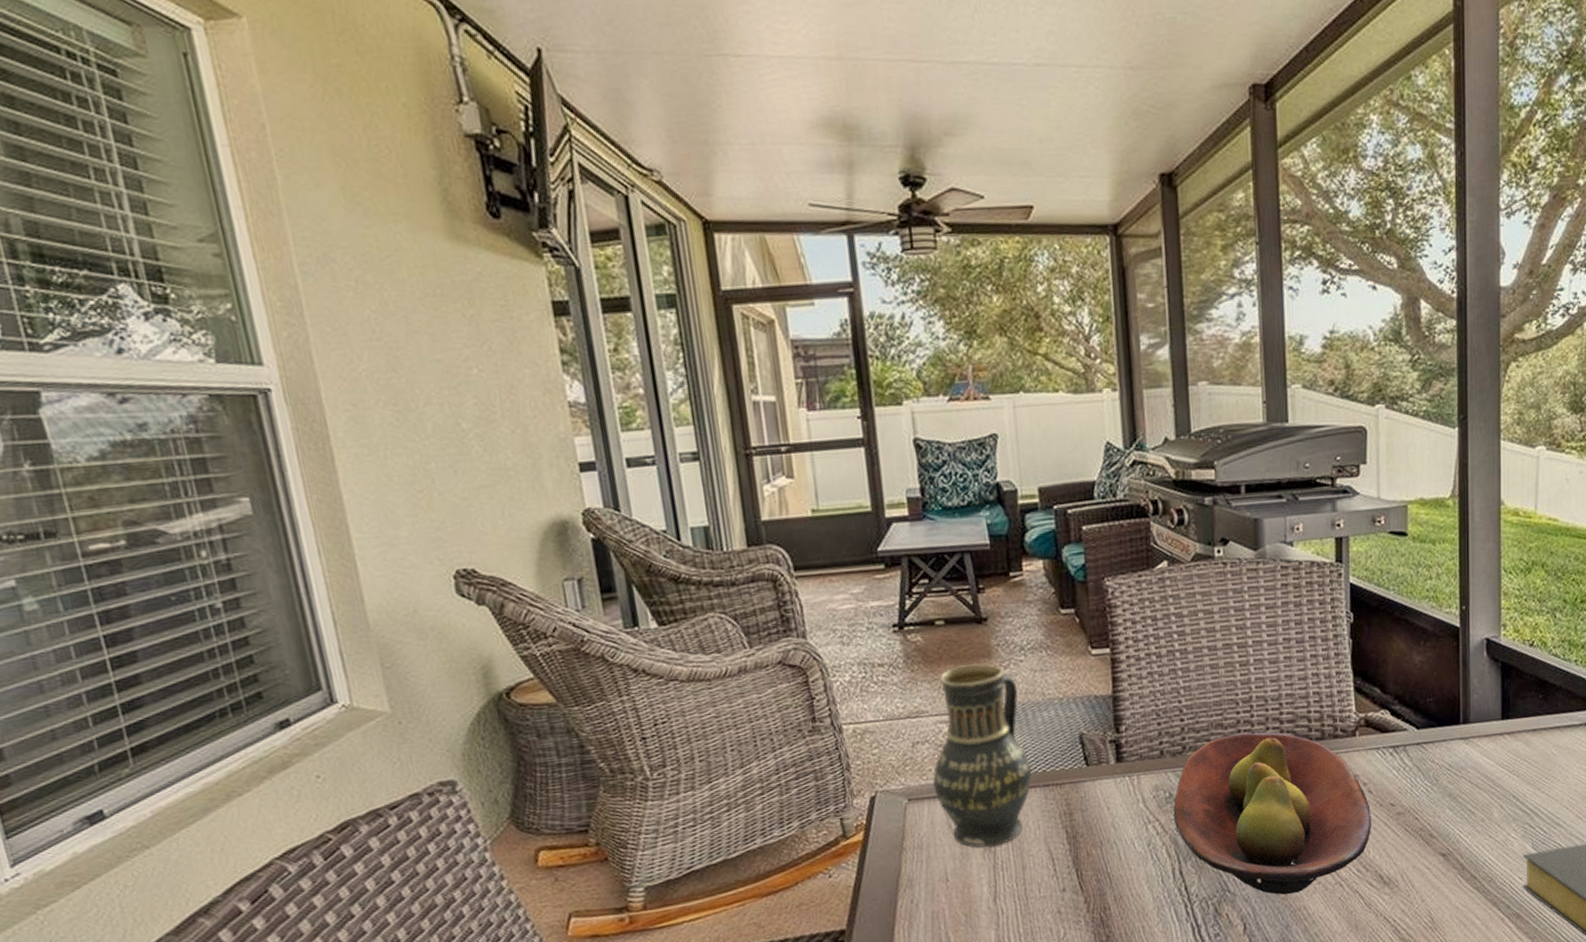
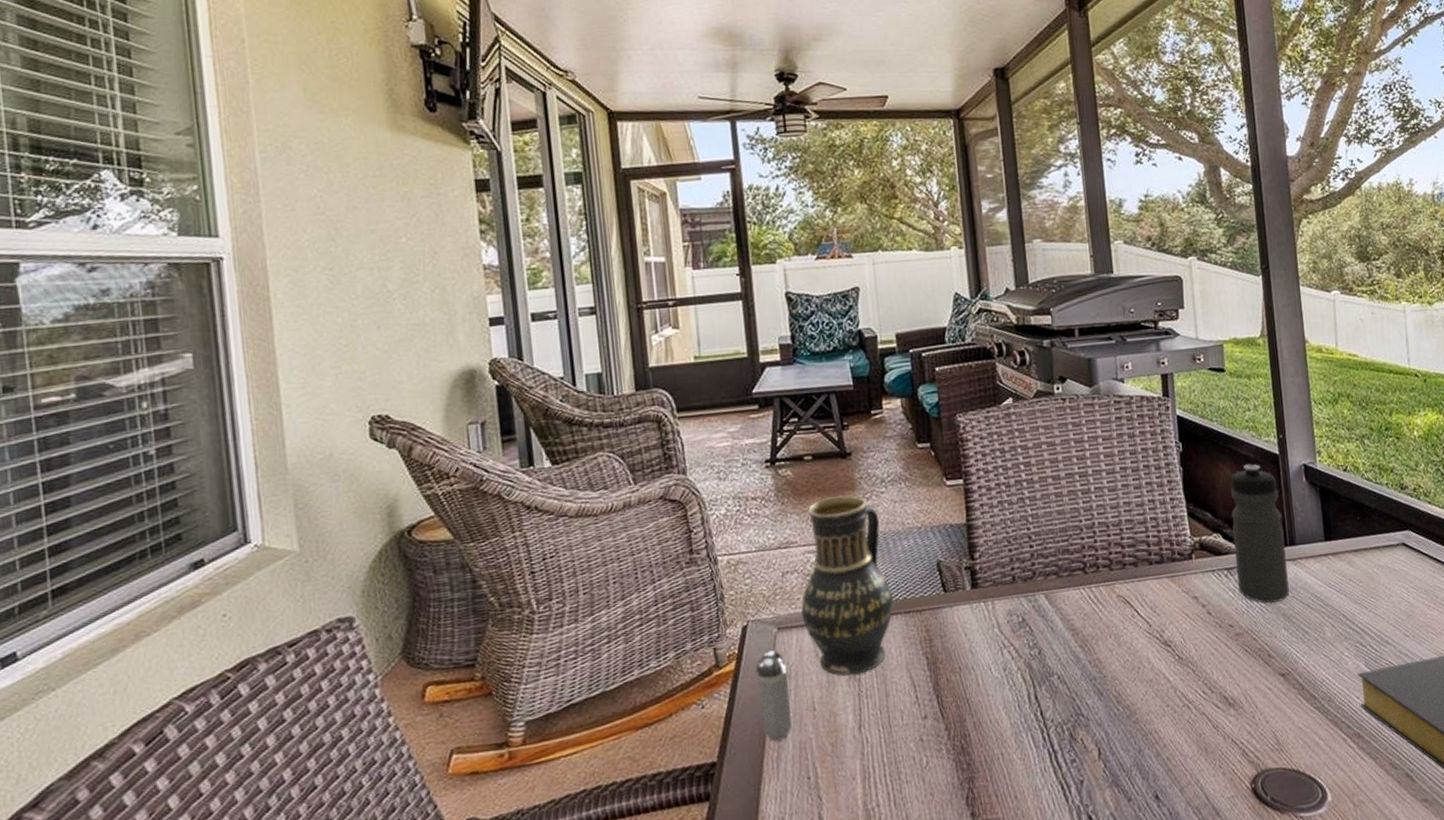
shaker: none [884,820,924,911] -> present [755,649,792,742]
fruit bowl: present [1173,732,1372,895] -> none [1026,556,1214,719]
water bottle: none [1401,637,1458,783] -> present [1230,464,1290,604]

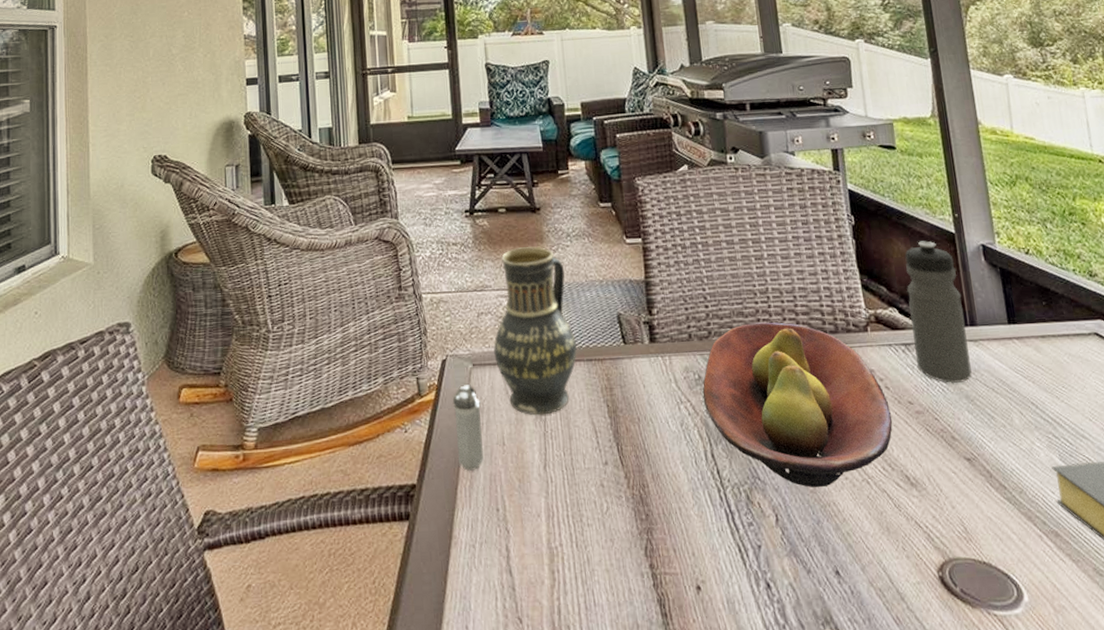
fruit bowl: none [1026,556,1214,719] -> present [702,322,893,488]

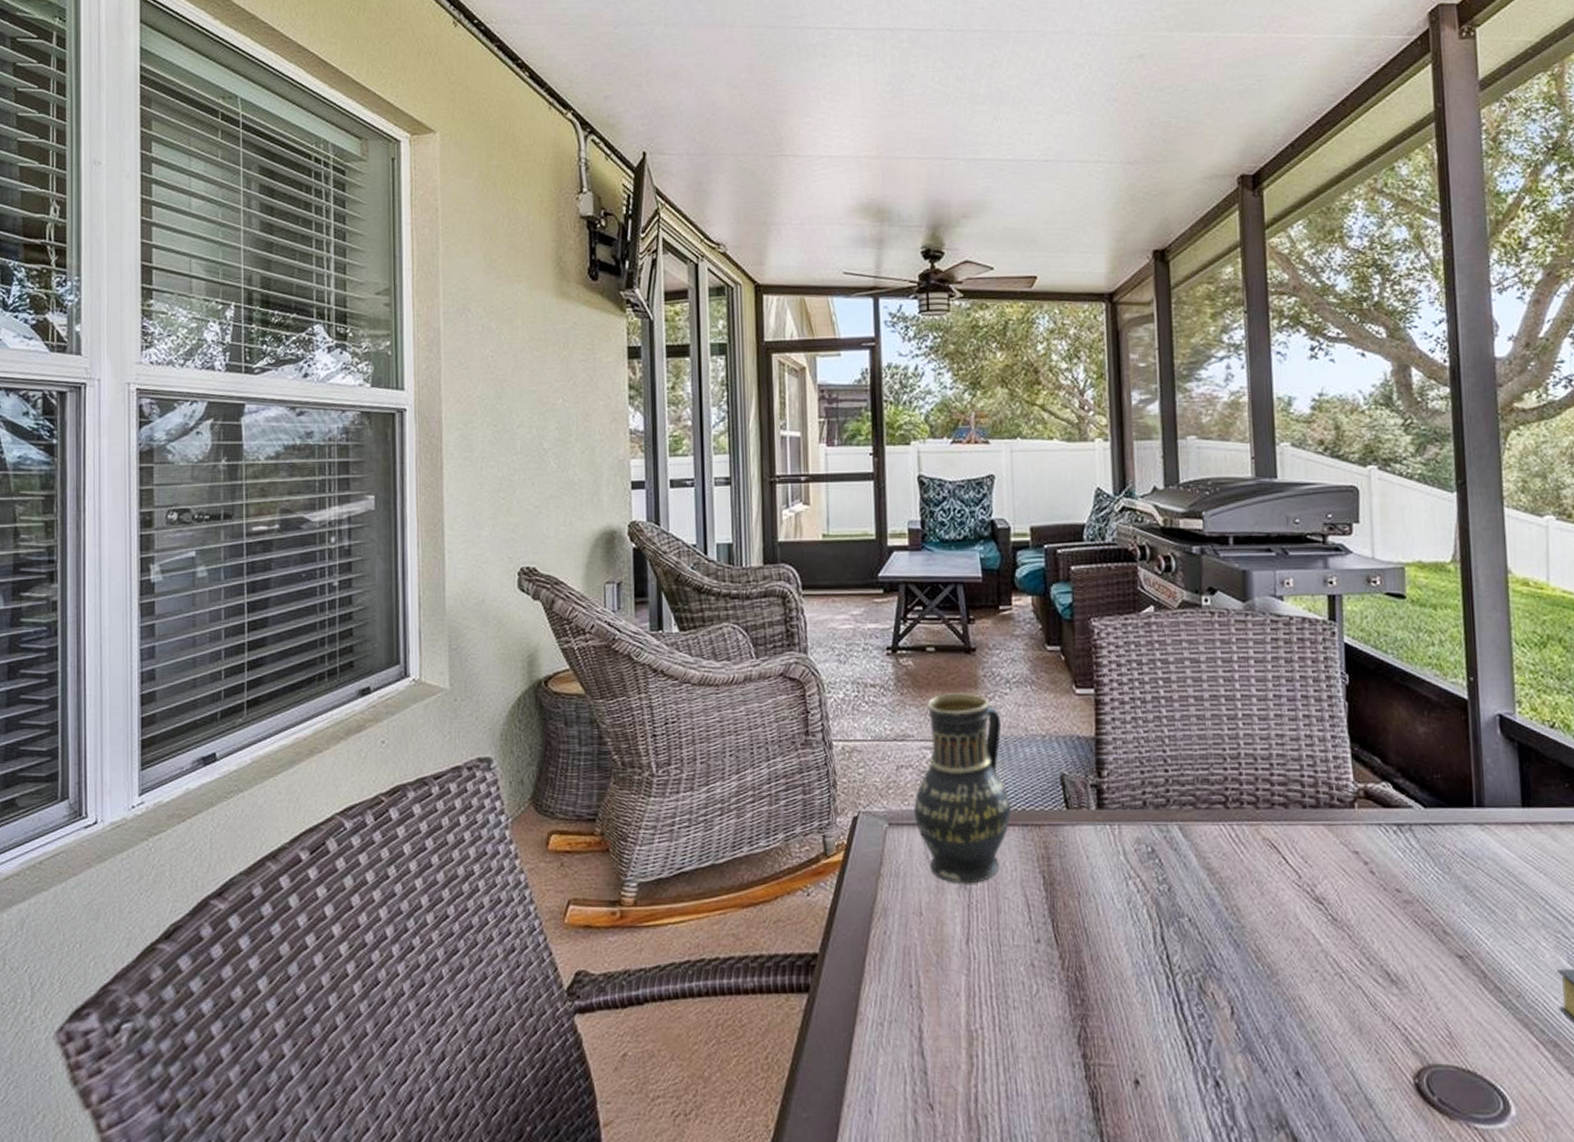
shaker: present [452,383,484,471] -> none [863,845,897,942]
fruit bowl: present [702,322,893,488] -> none [1155,791,1376,979]
water bottle: present [904,241,972,383] -> none [1405,707,1474,871]

